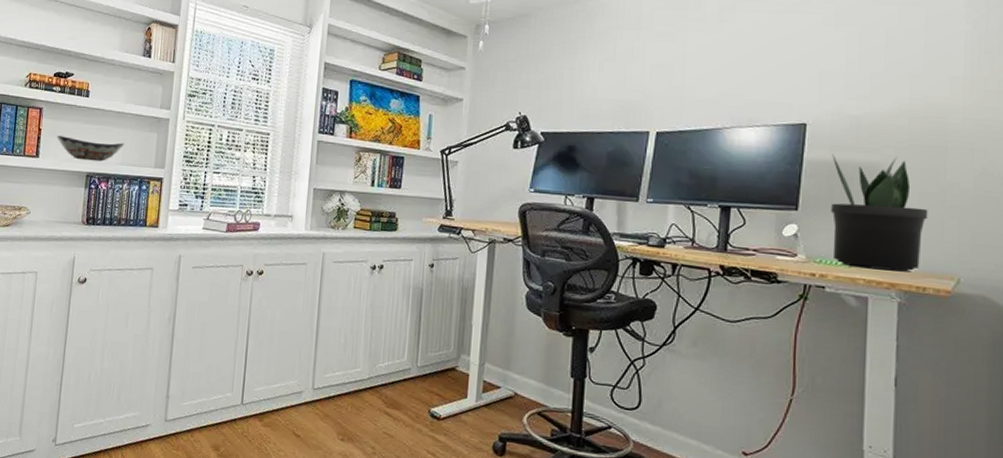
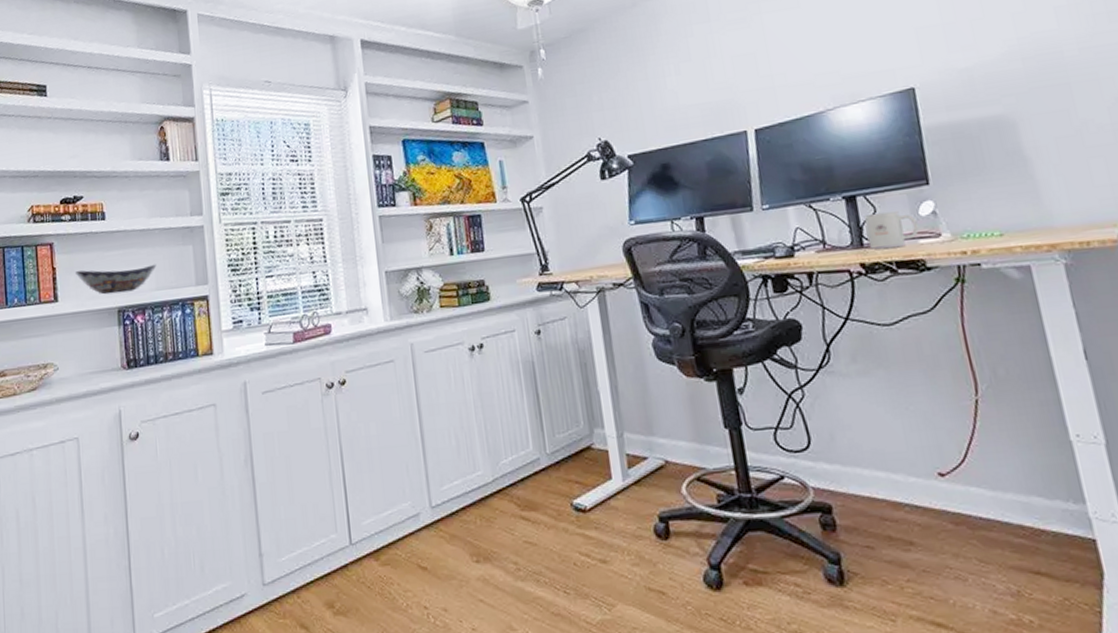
mug: none [731,224,779,259] -> present [863,211,919,250]
planter: present [831,154,928,272] -> none [950,104,1077,235]

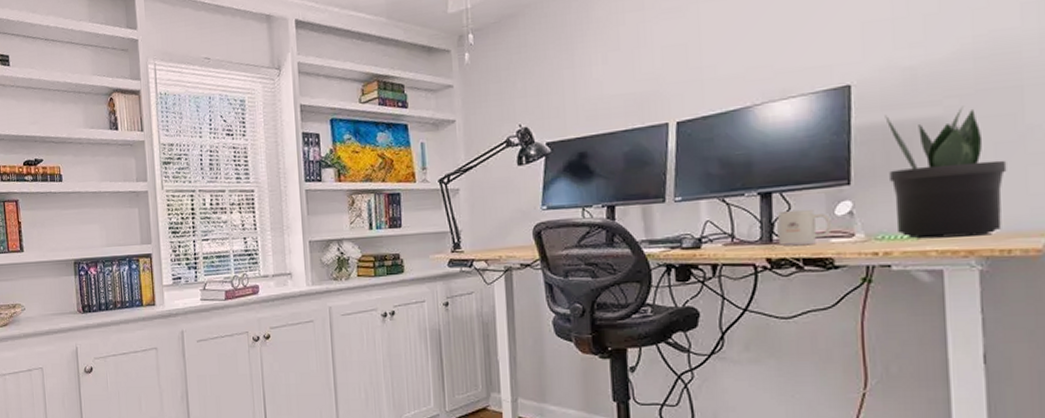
decorative bowl: present [75,264,157,295] -> none [38,223,107,248]
planter: none [950,104,1077,235] -> present [885,106,1007,238]

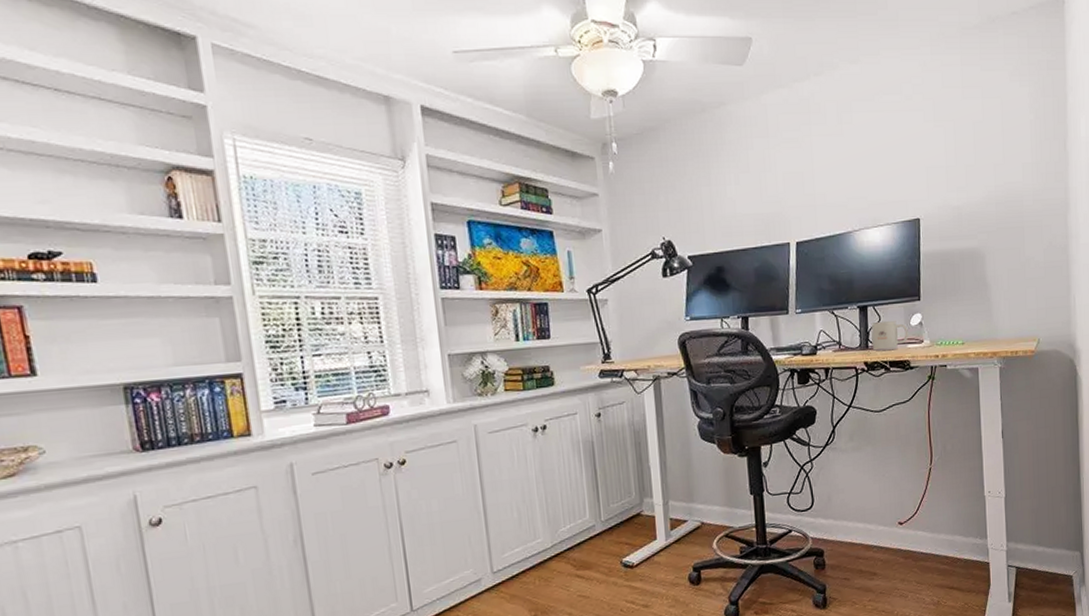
planter: present [885,106,1007,238] -> none [942,240,1015,343]

